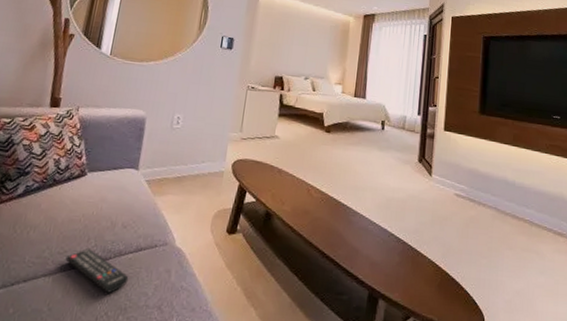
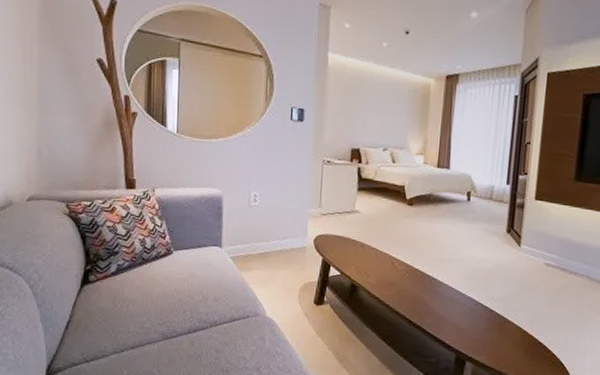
remote control: present [65,248,129,293] -> none [166,320,227,358]

